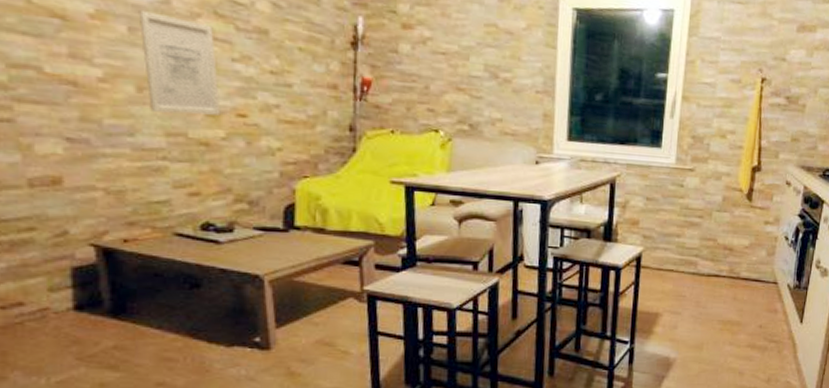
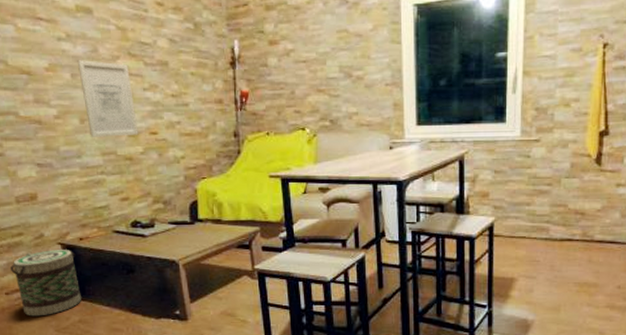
basket: none [12,252,120,340] -> present [11,250,81,317]

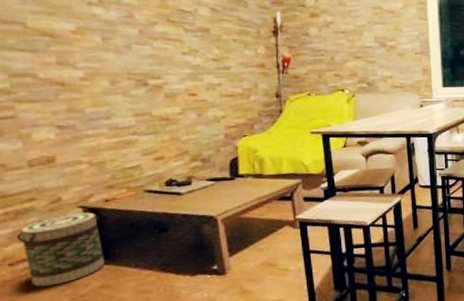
wall art: present [77,60,139,137] -> none [109,25,176,99]

